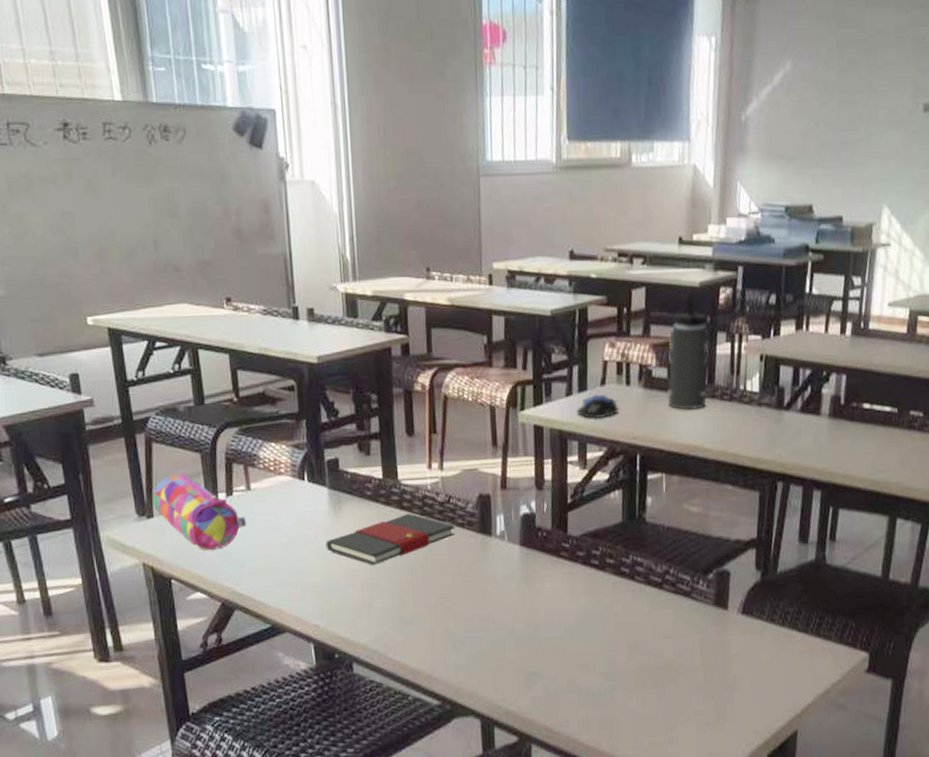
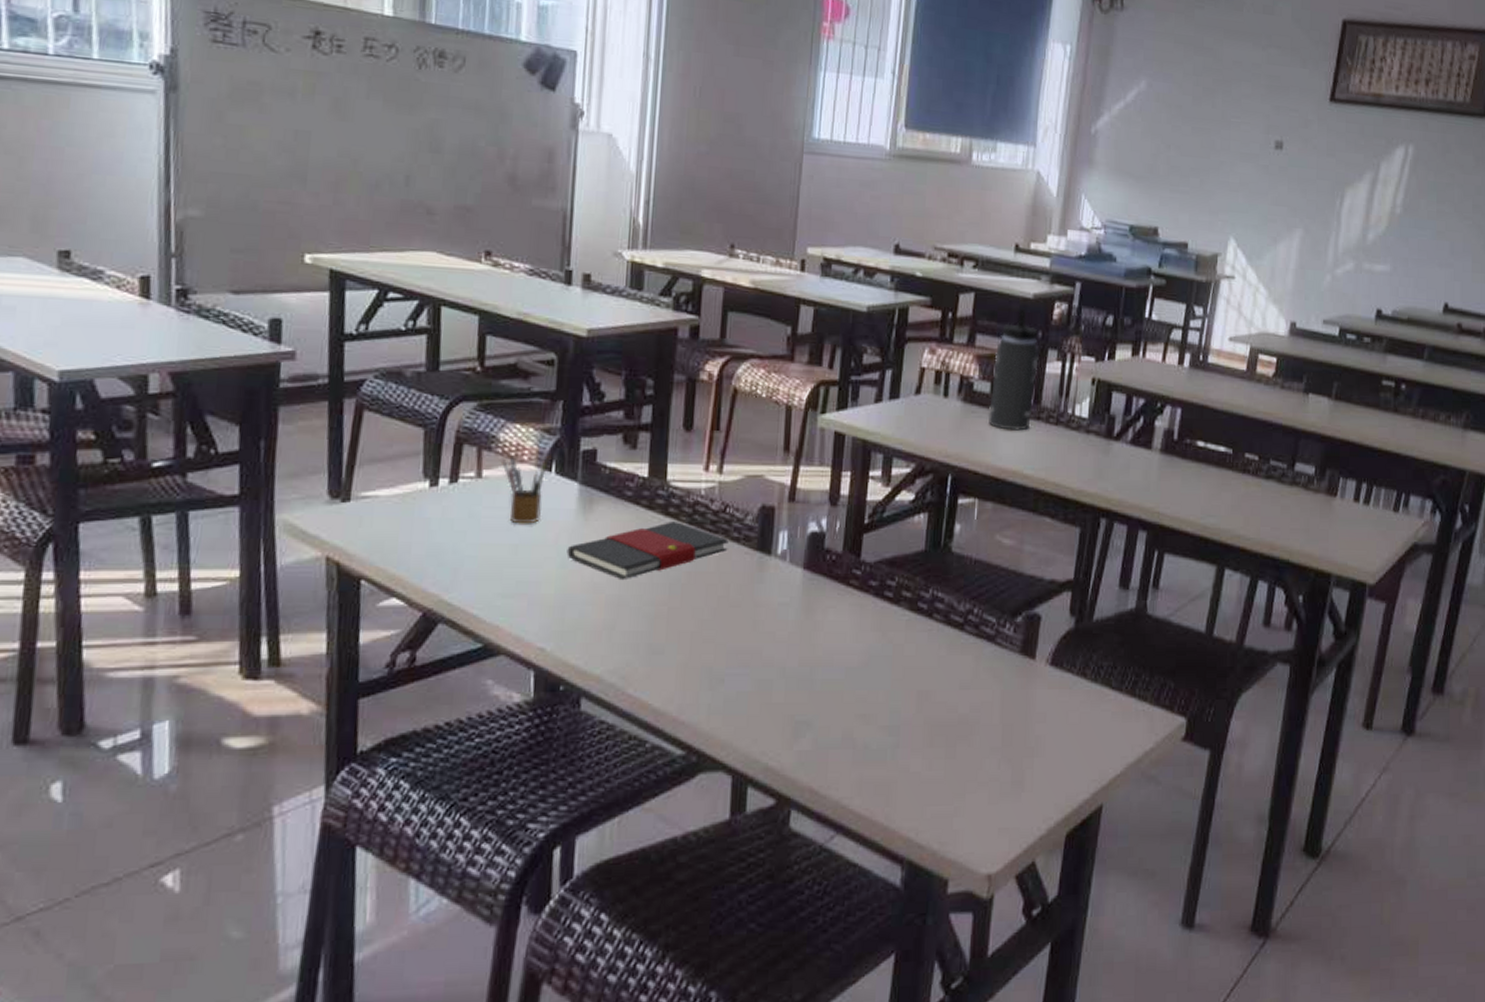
pencil case: present [152,474,246,550] -> none [352,451,470,547]
pencil box: none [264,467,303,526] -> present [502,452,551,524]
computer mouse: present [577,394,618,419] -> none [885,403,932,432]

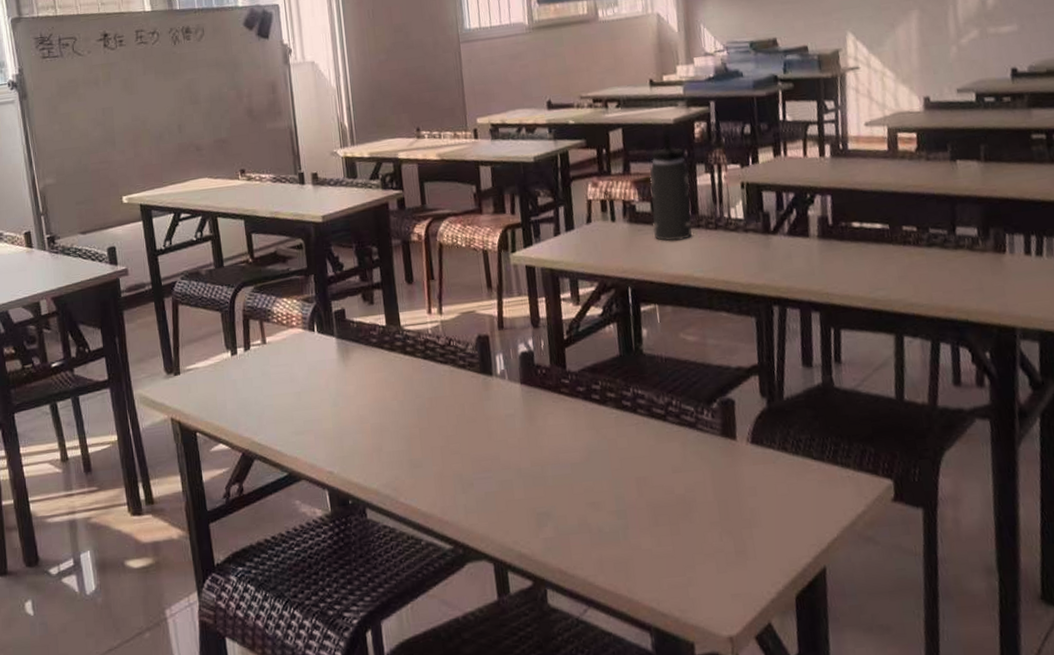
pencil box: present [502,452,551,524] -> none [278,319,313,376]
book: present [567,520,729,581] -> none [336,357,458,411]

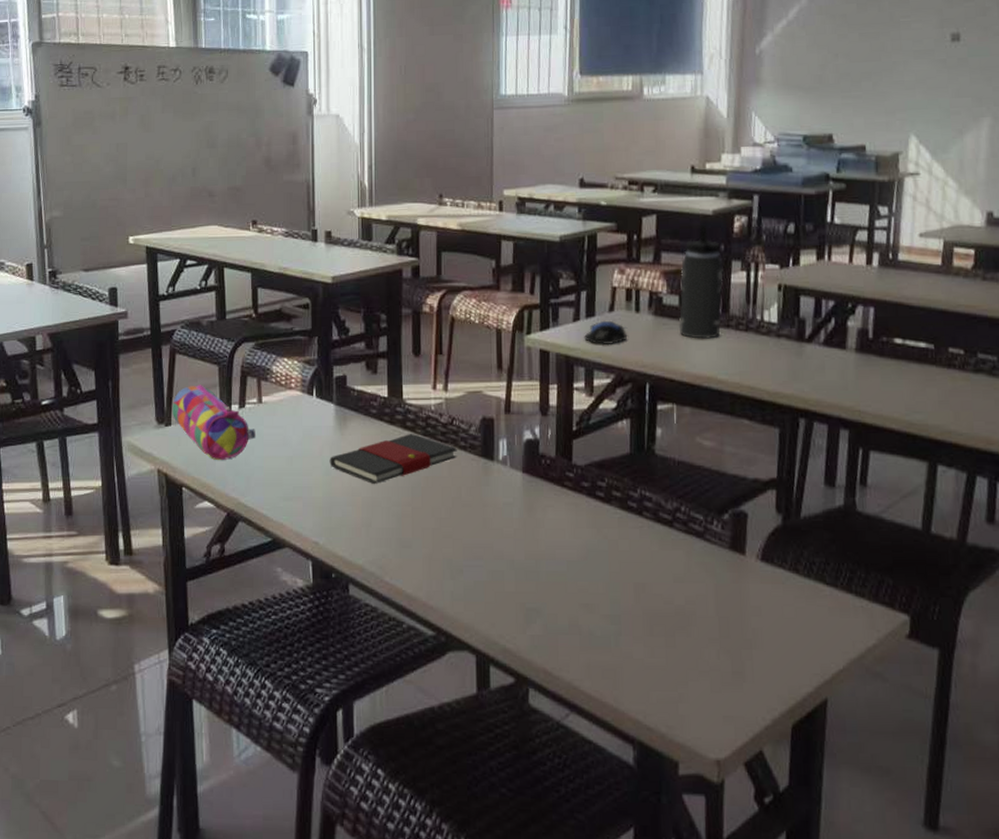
pencil case: none [179,332,263,403] -> present [171,385,255,460]
book: none [336,357,458,411] -> present [329,433,457,485]
computer mouse: none [566,231,606,256] -> present [584,320,627,346]

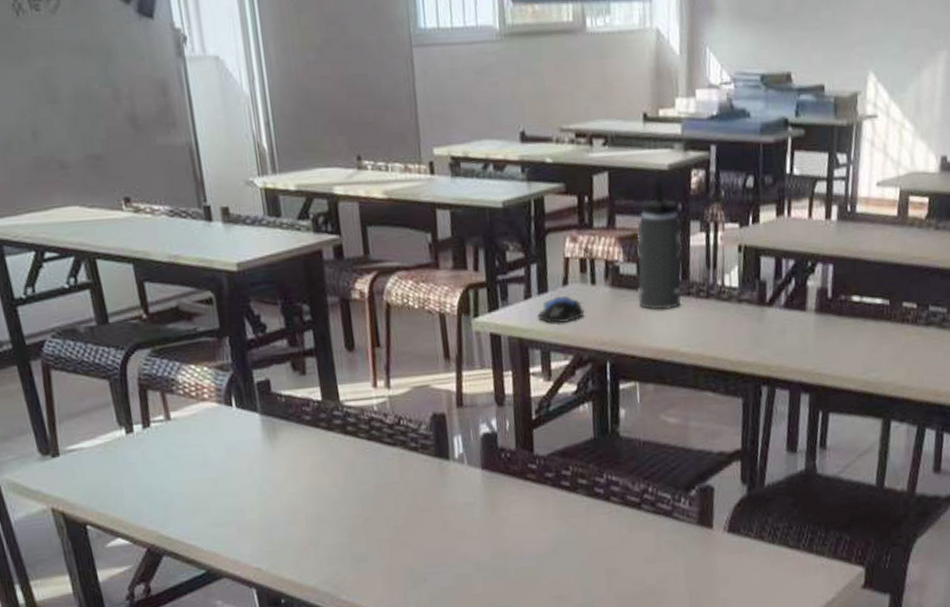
pencil case: present [171,385,255,460] -> none [56,404,169,491]
book: present [329,433,457,485] -> none [261,438,409,499]

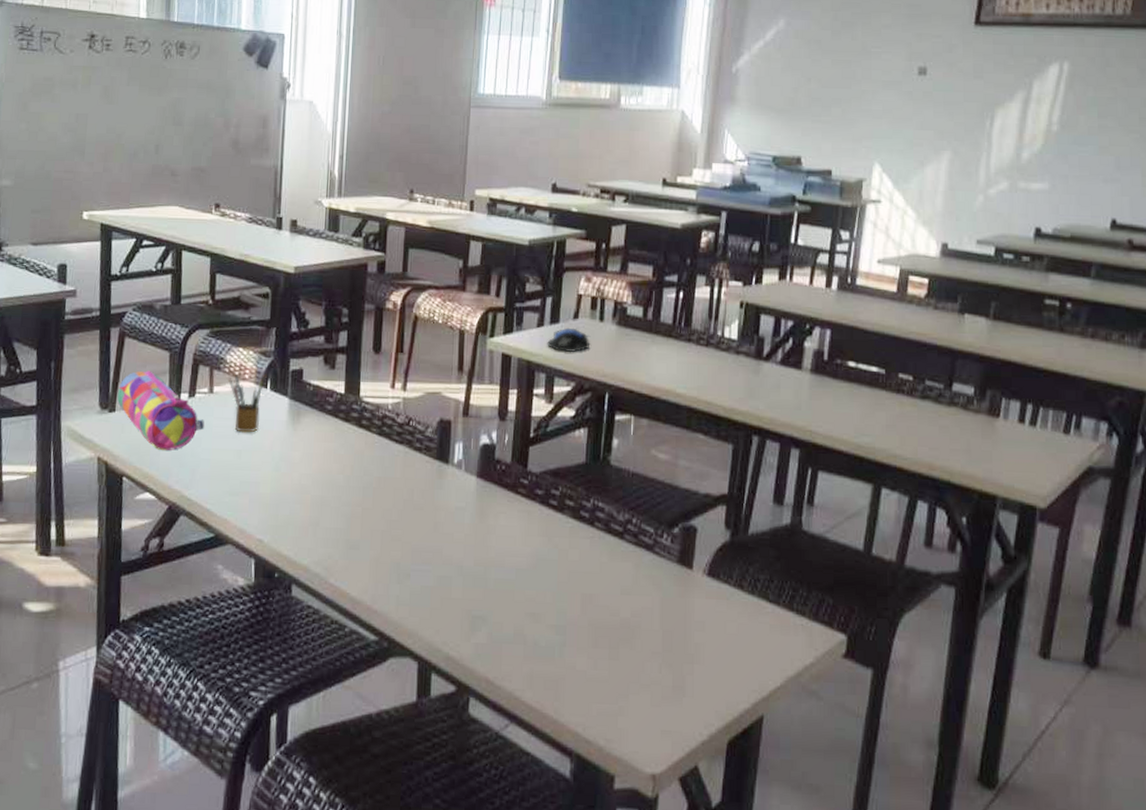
pencil case: none [56,404,169,491] -> present [117,371,204,450]
pencil box: none [185,391,233,459] -> present [228,372,267,433]
thermos bottle: present [636,181,683,310] -> none [642,237,688,352]

